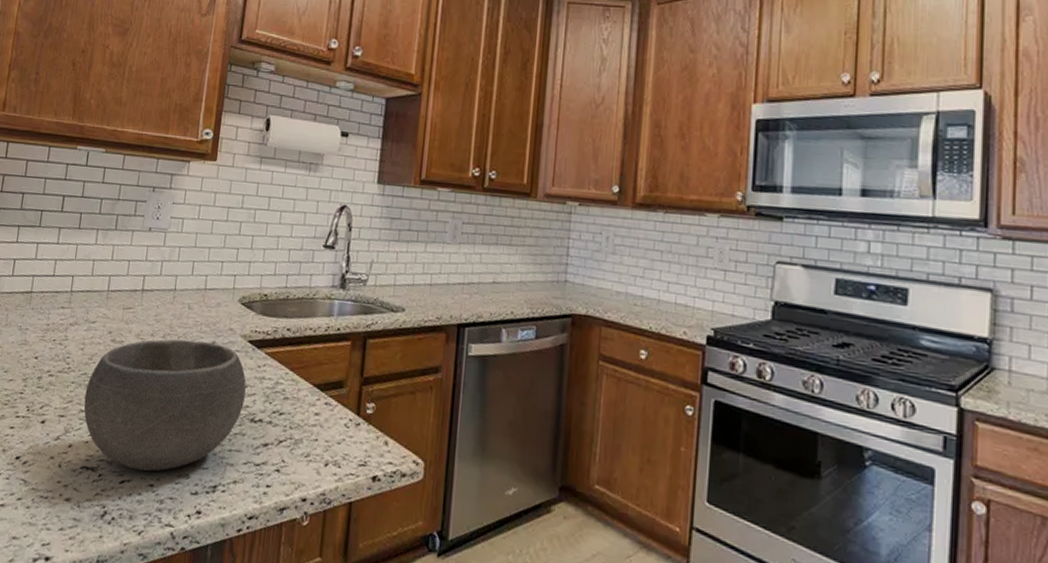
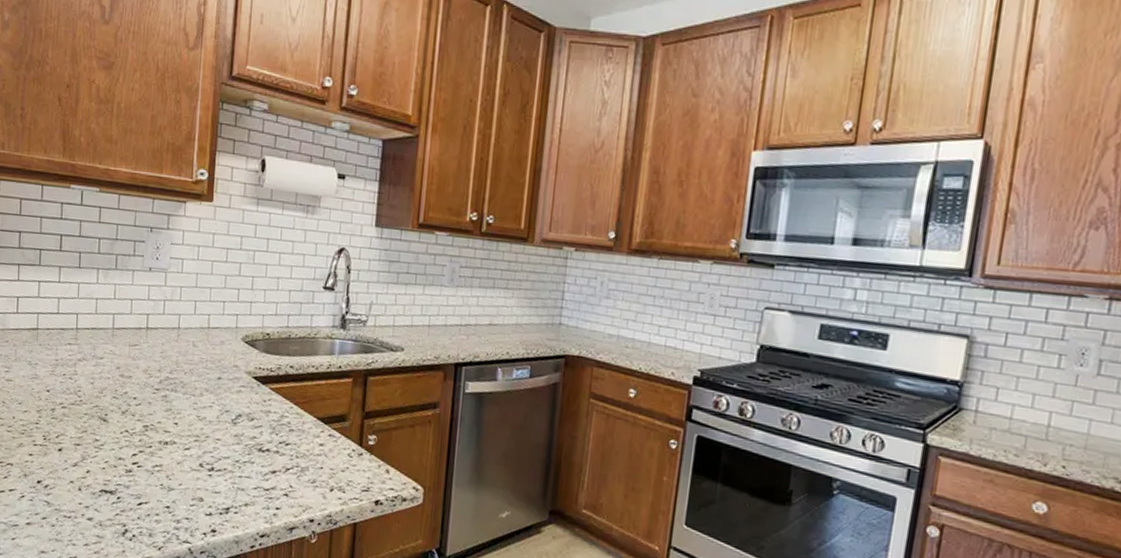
bowl: present [84,339,246,472] -> none [98,374,253,495]

